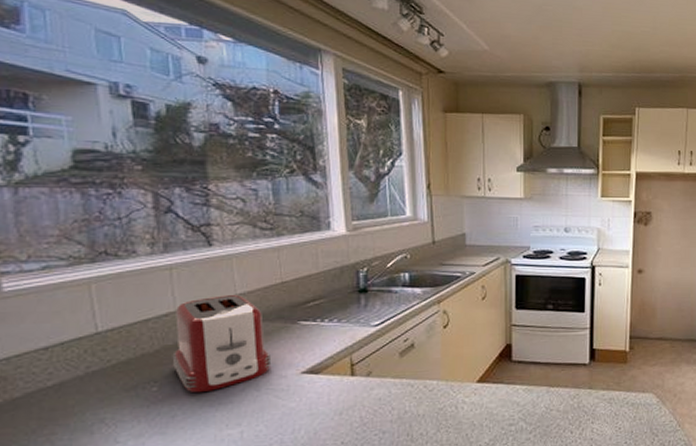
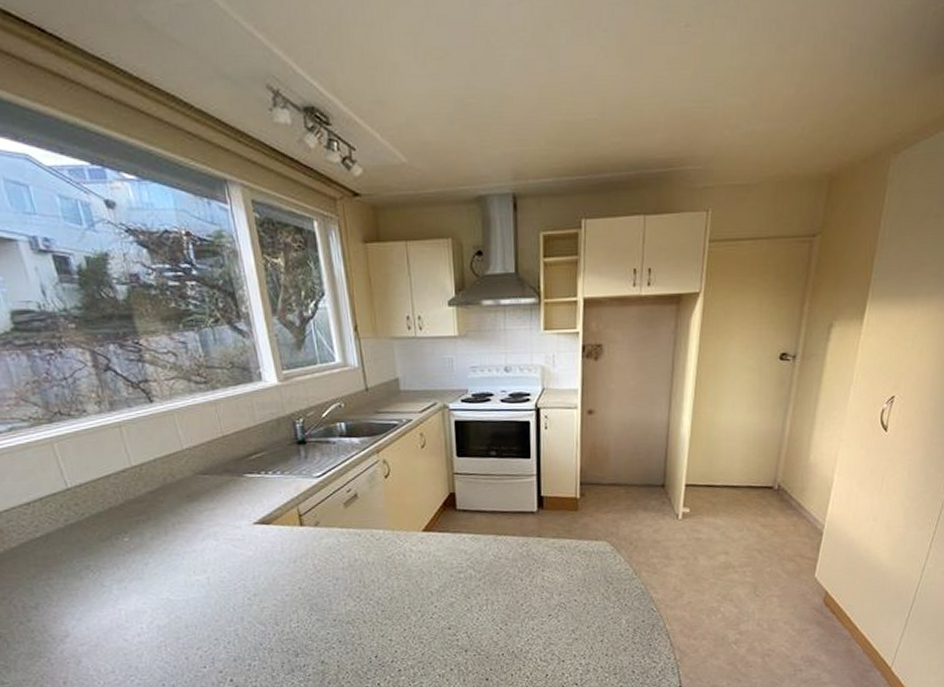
toaster: present [172,295,272,393] -> none [131,450,225,543]

